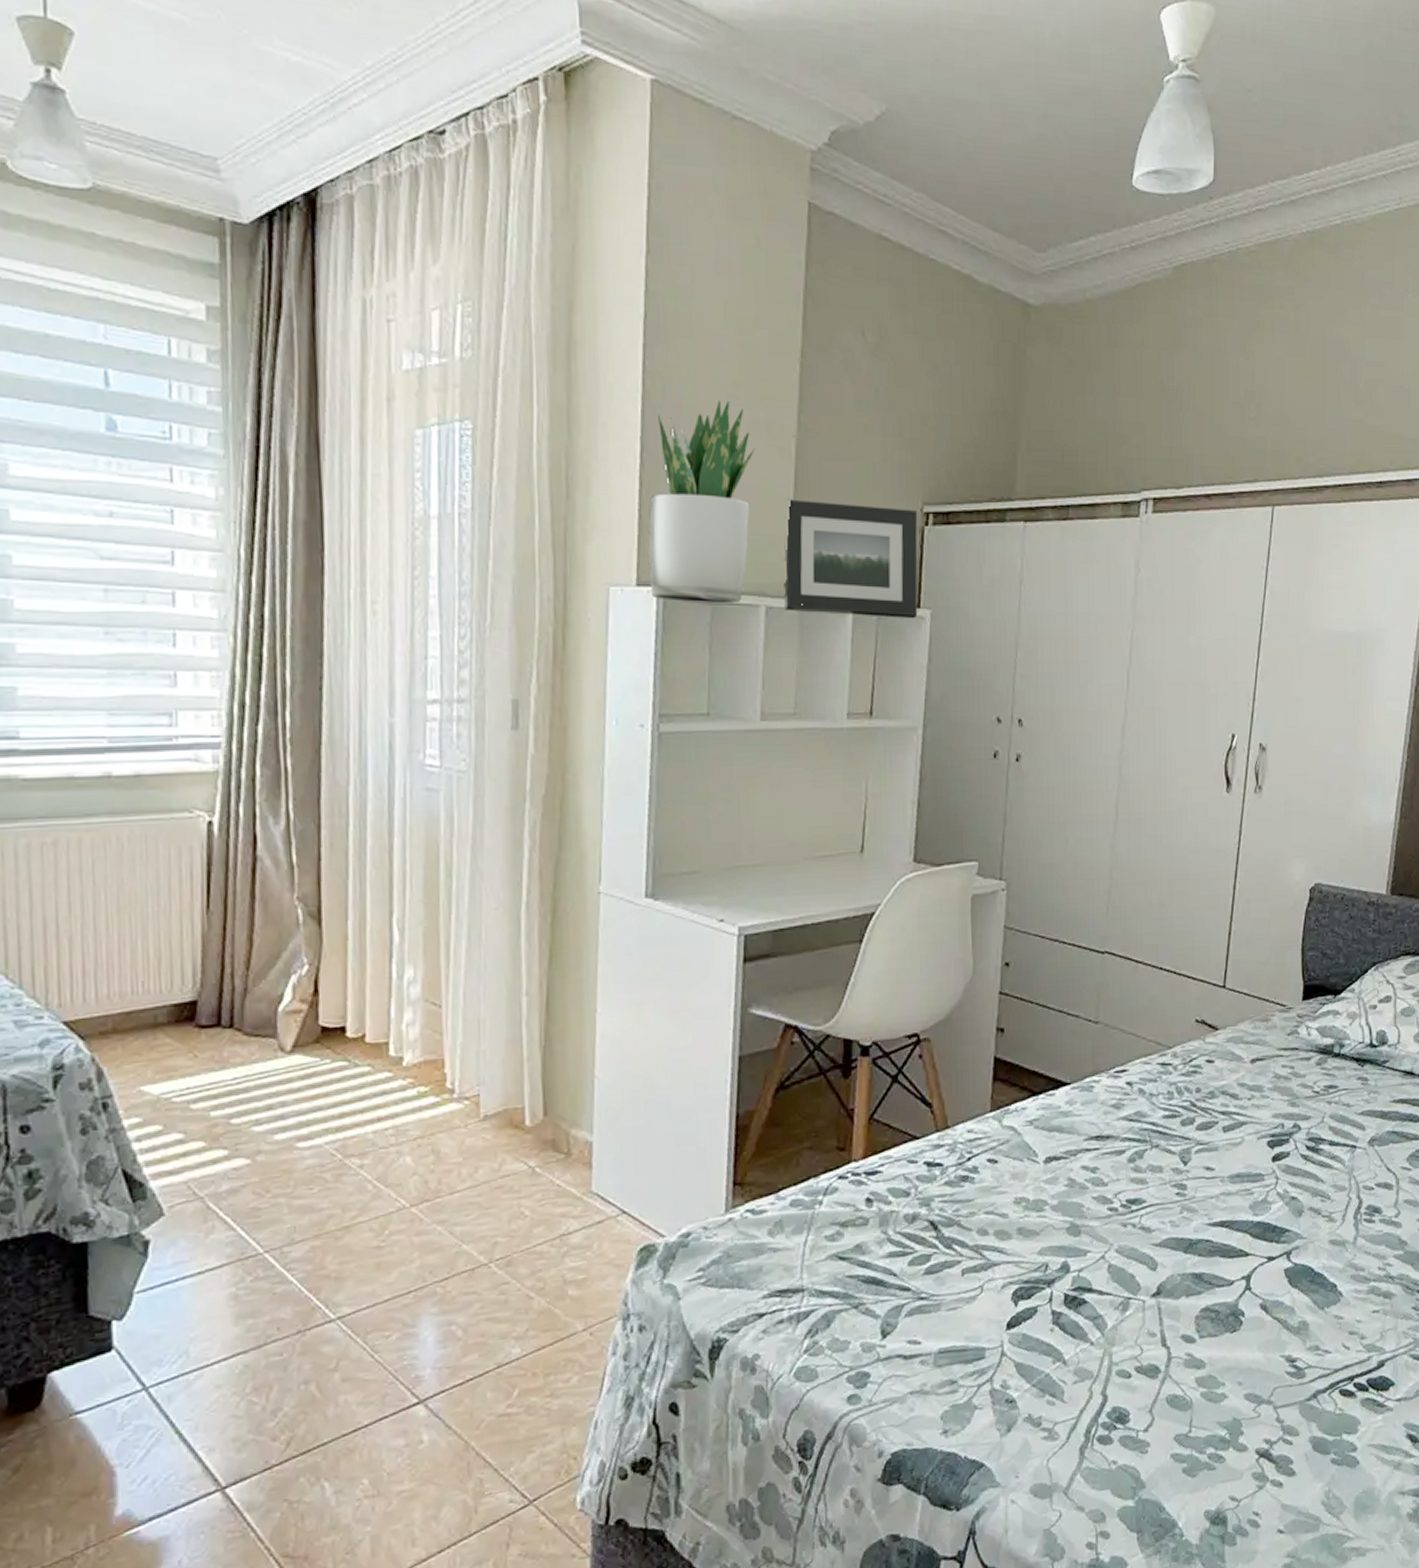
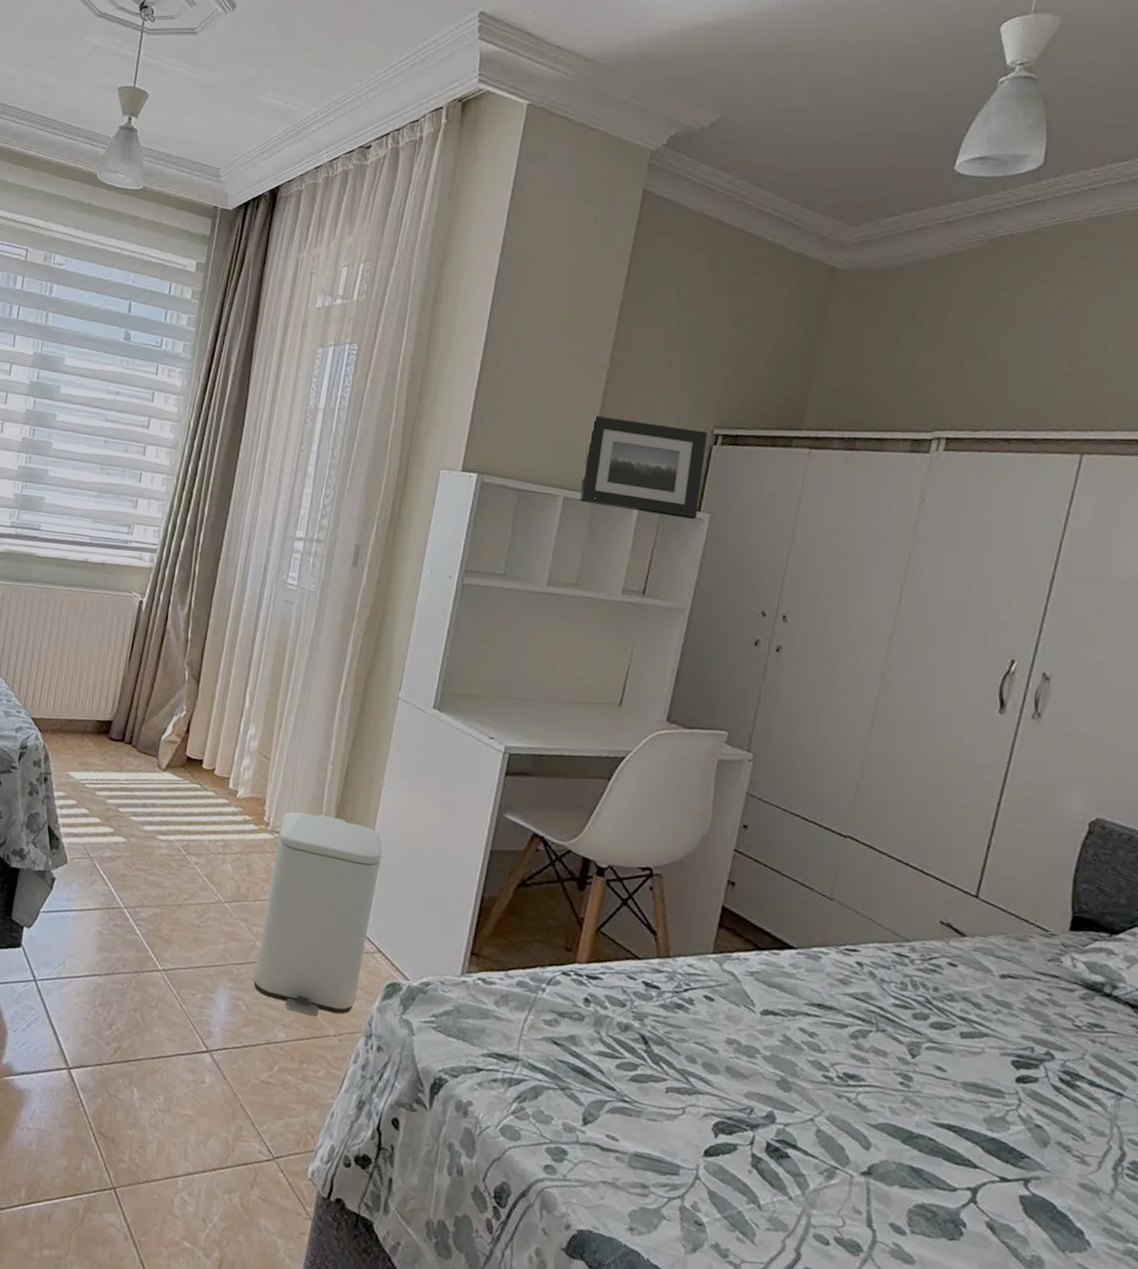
pedal bin: none [466,1060,609,1319] -> present [253,811,382,1017]
planter: present [648,401,755,604] -> none [472,338,572,492]

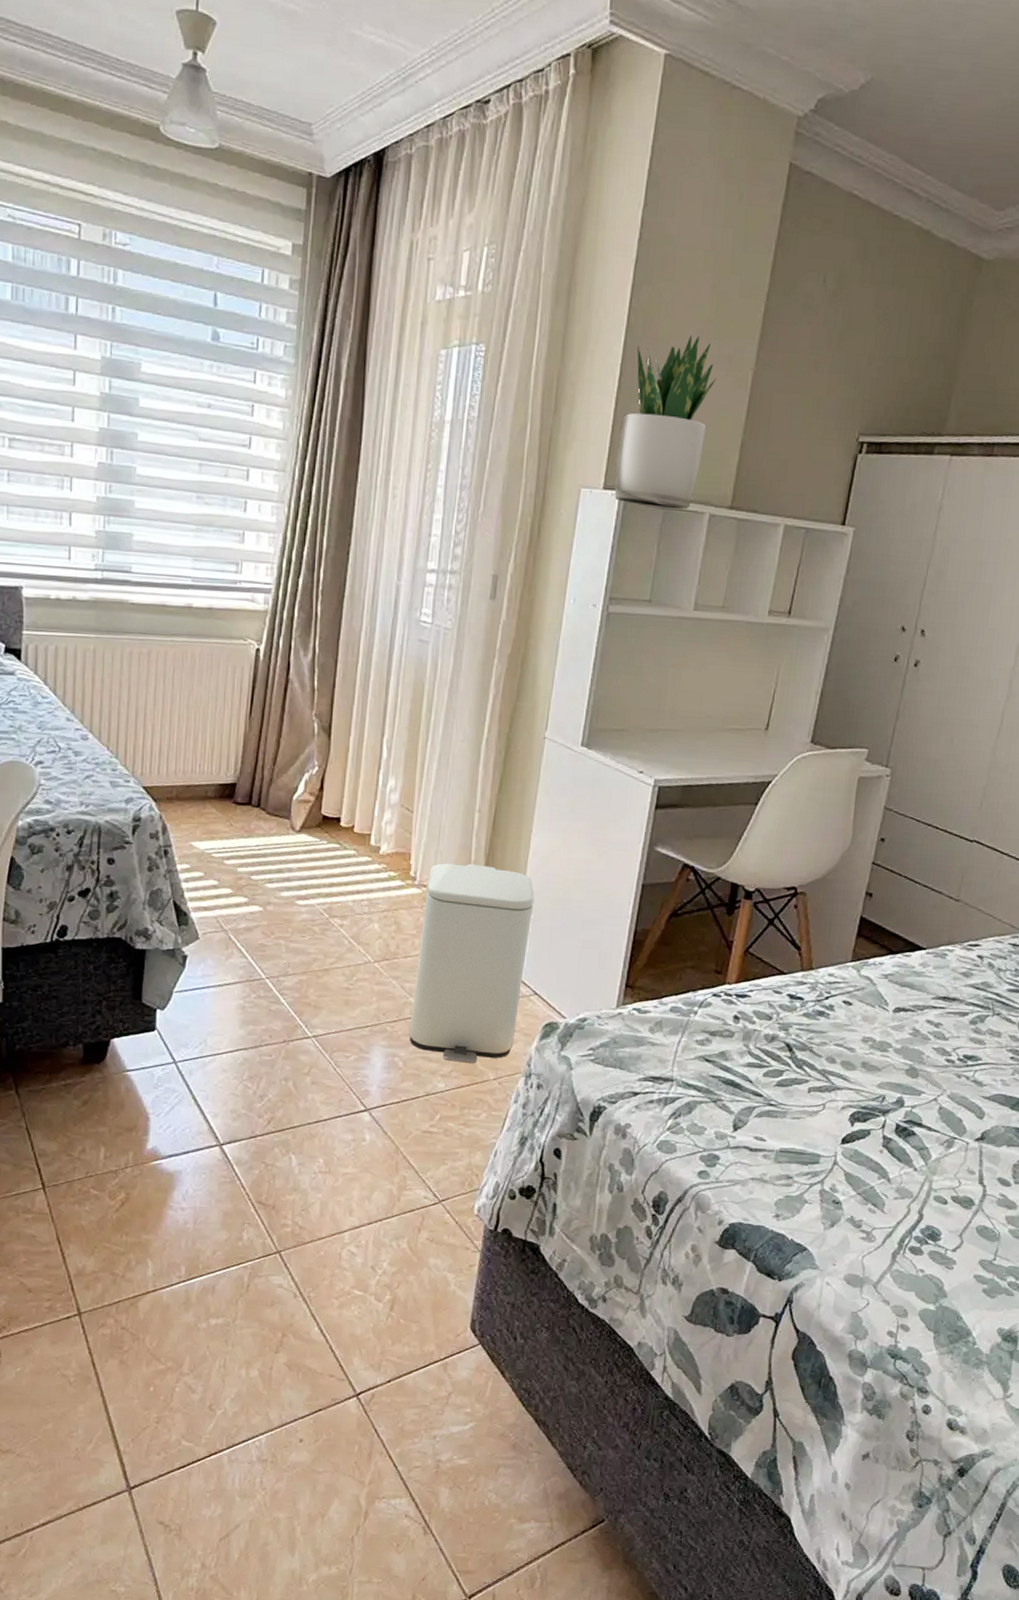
planter: none [472,338,572,492] -> present [614,336,717,510]
picture frame: present [580,415,707,520] -> none [725,423,853,535]

